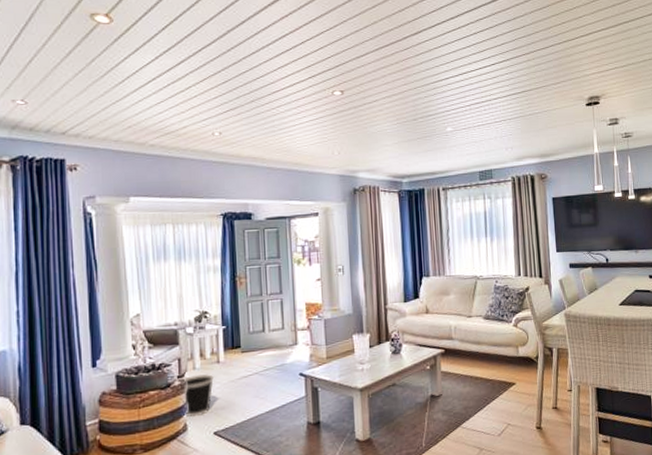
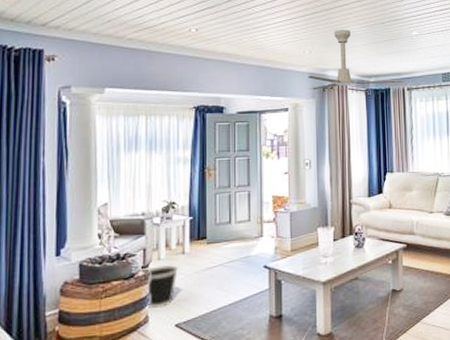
ceiling fan: none [337,127,439,193] -> present [307,29,404,90]

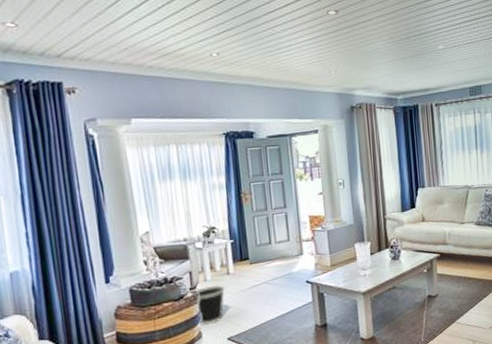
ceiling fan: present [307,29,404,90] -> none [335,46,432,111]

